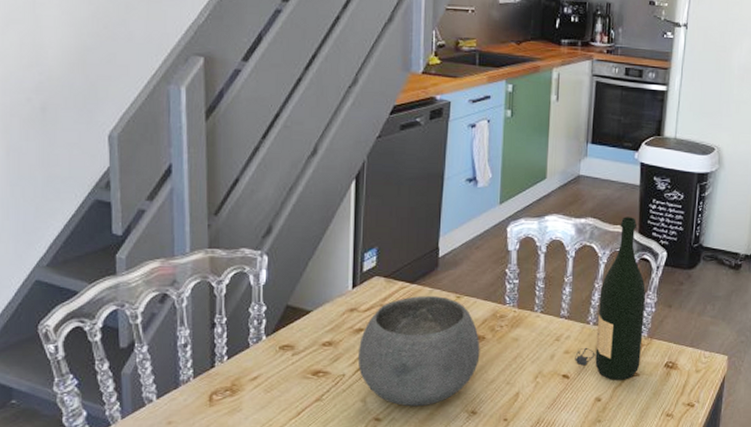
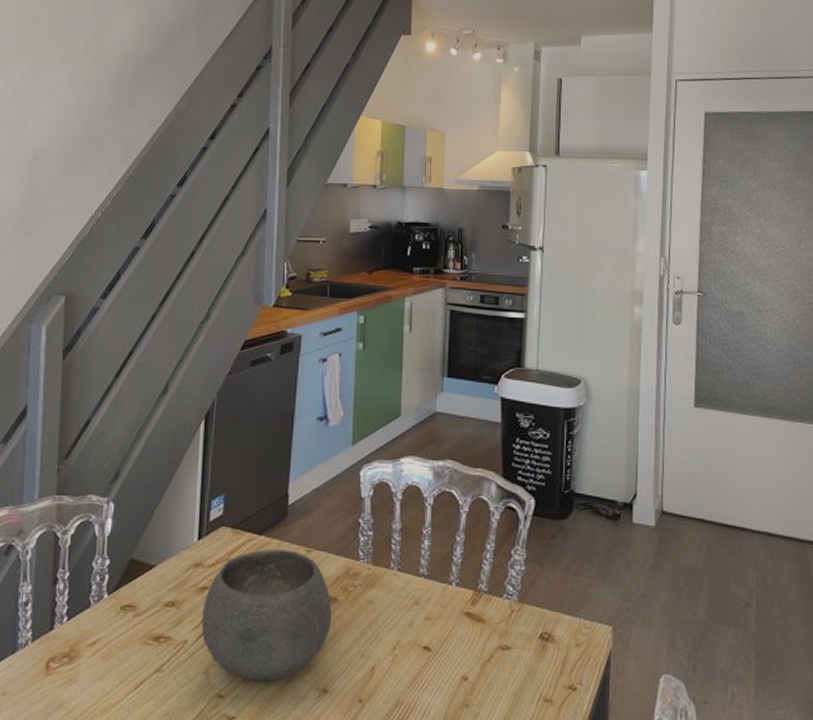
wine bottle: present [575,217,646,380] -> none [437,458,514,655]

